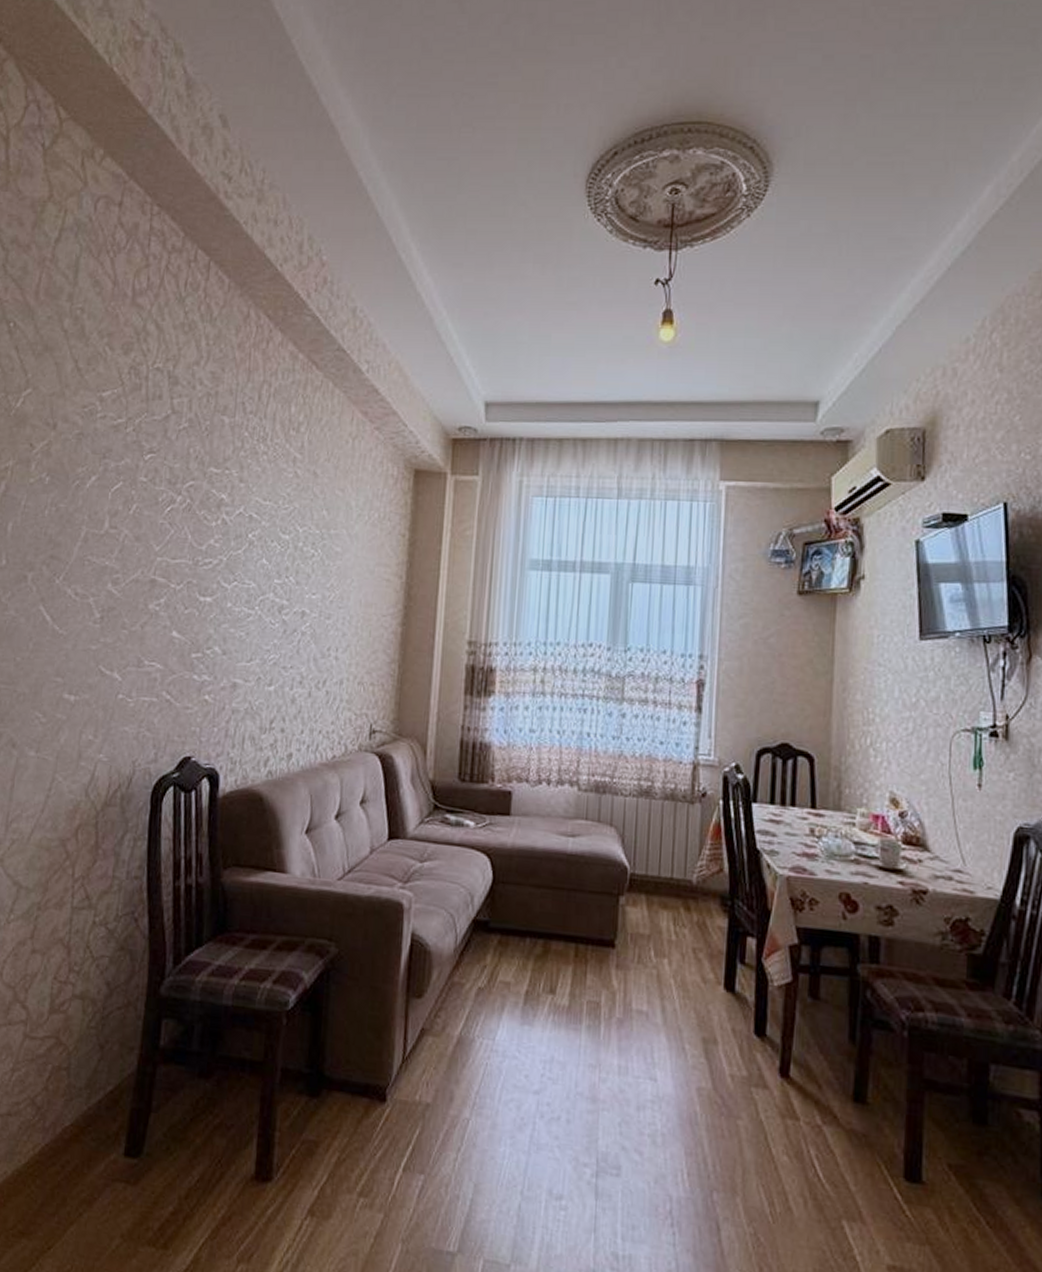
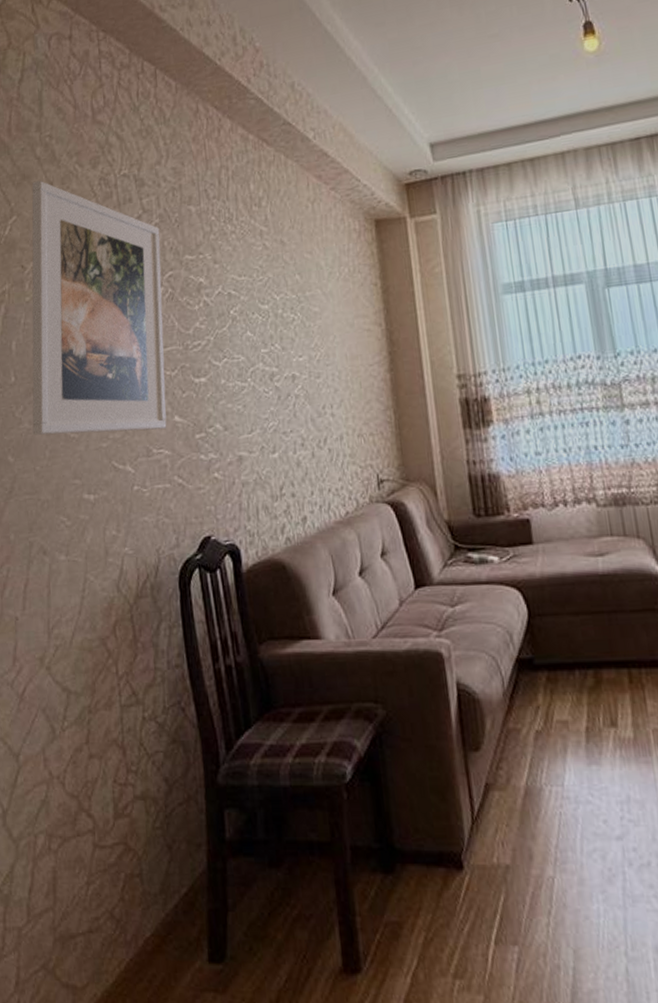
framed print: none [18,355,187,643] -> present [32,180,167,435]

